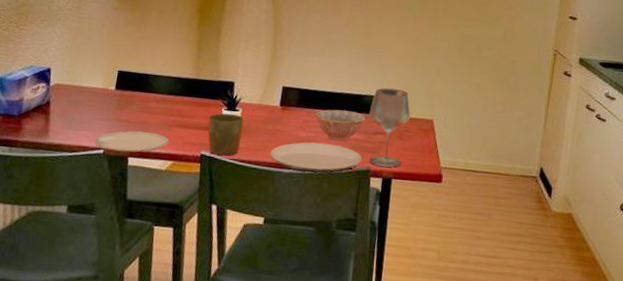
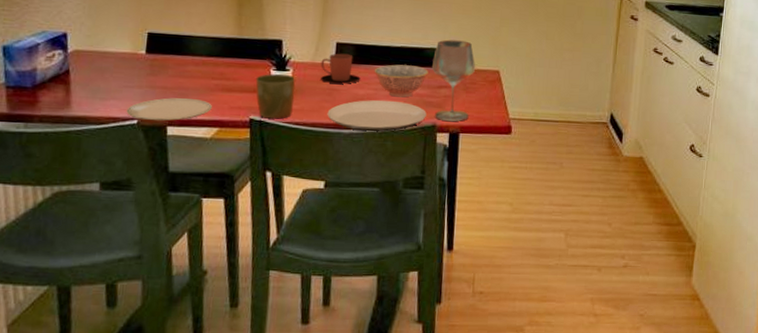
cup: none [266,96,303,126] -> present [321,53,361,84]

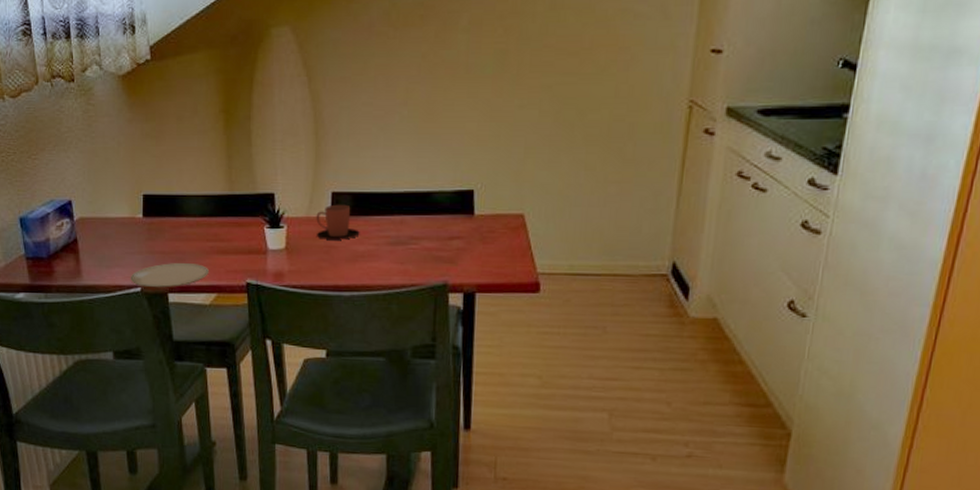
mug: present [255,73,296,119] -> none [249,231,291,282]
plate: present [327,100,427,132] -> none [325,256,436,294]
bowl: present [374,64,428,98] -> none [374,214,437,253]
wine glass: present [431,39,476,122] -> none [440,179,495,280]

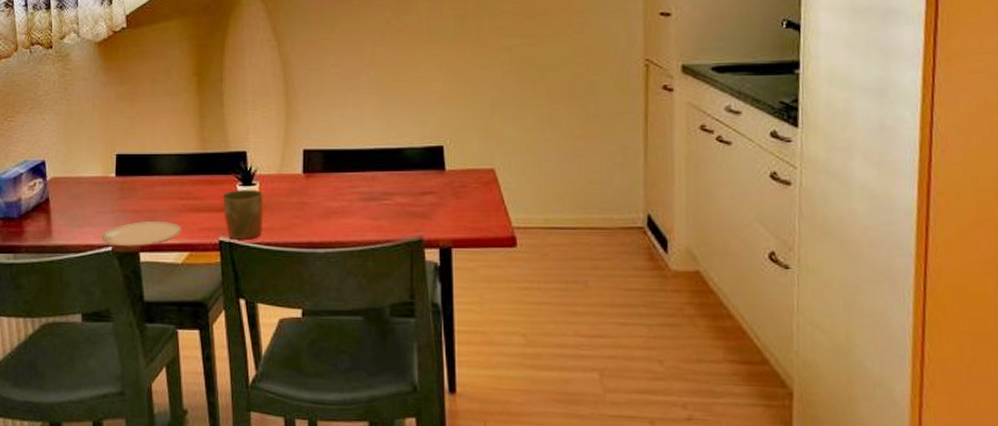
mug: none [249,231,291,282] -> present [222,189,264,240]
cup: present [316,204,360,240] -> none [288,161,332,196]

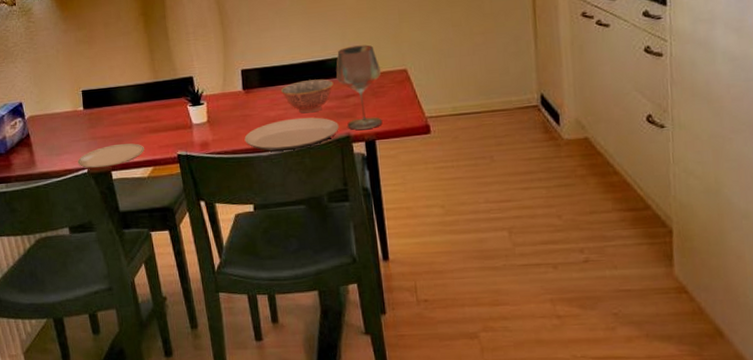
mug: present [222,189,264,240] -> none [176,108,214,152]
plate: none [299,212,410,251] -> present [244,117,339,152]
bowl: none [346,170,409,208] -> present [280,79,334,114]
wine glass: none [411,136,465,235] -> present [335,44,383,130]

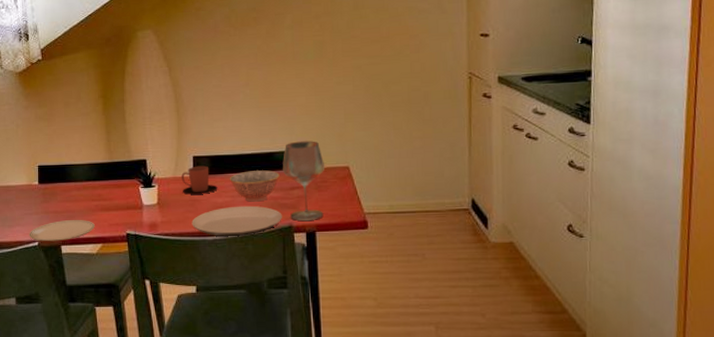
cup: none [230,78,269,110] -> present [181,165,218,195]

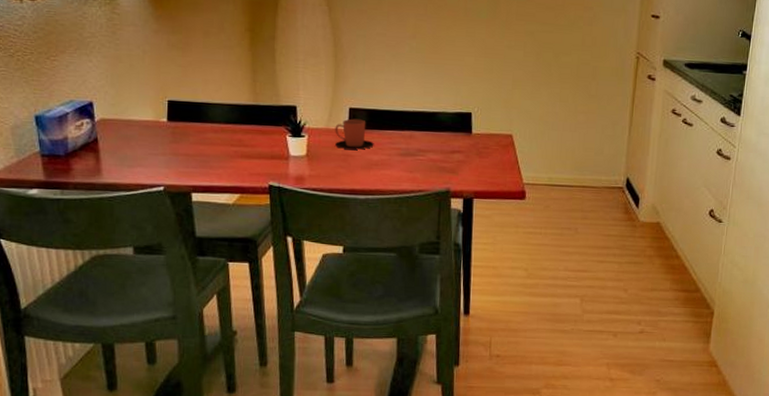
plate: present [29,220,96,242] -> none [153,165,234,188]
plate: present [192,205,282,237] -> none [343,165,440,198]
bowl: present [229,170,280,202] -> none [387,129,441,163]
wine glass: present [282,141,325,222] -> none [444,103,489,187]

